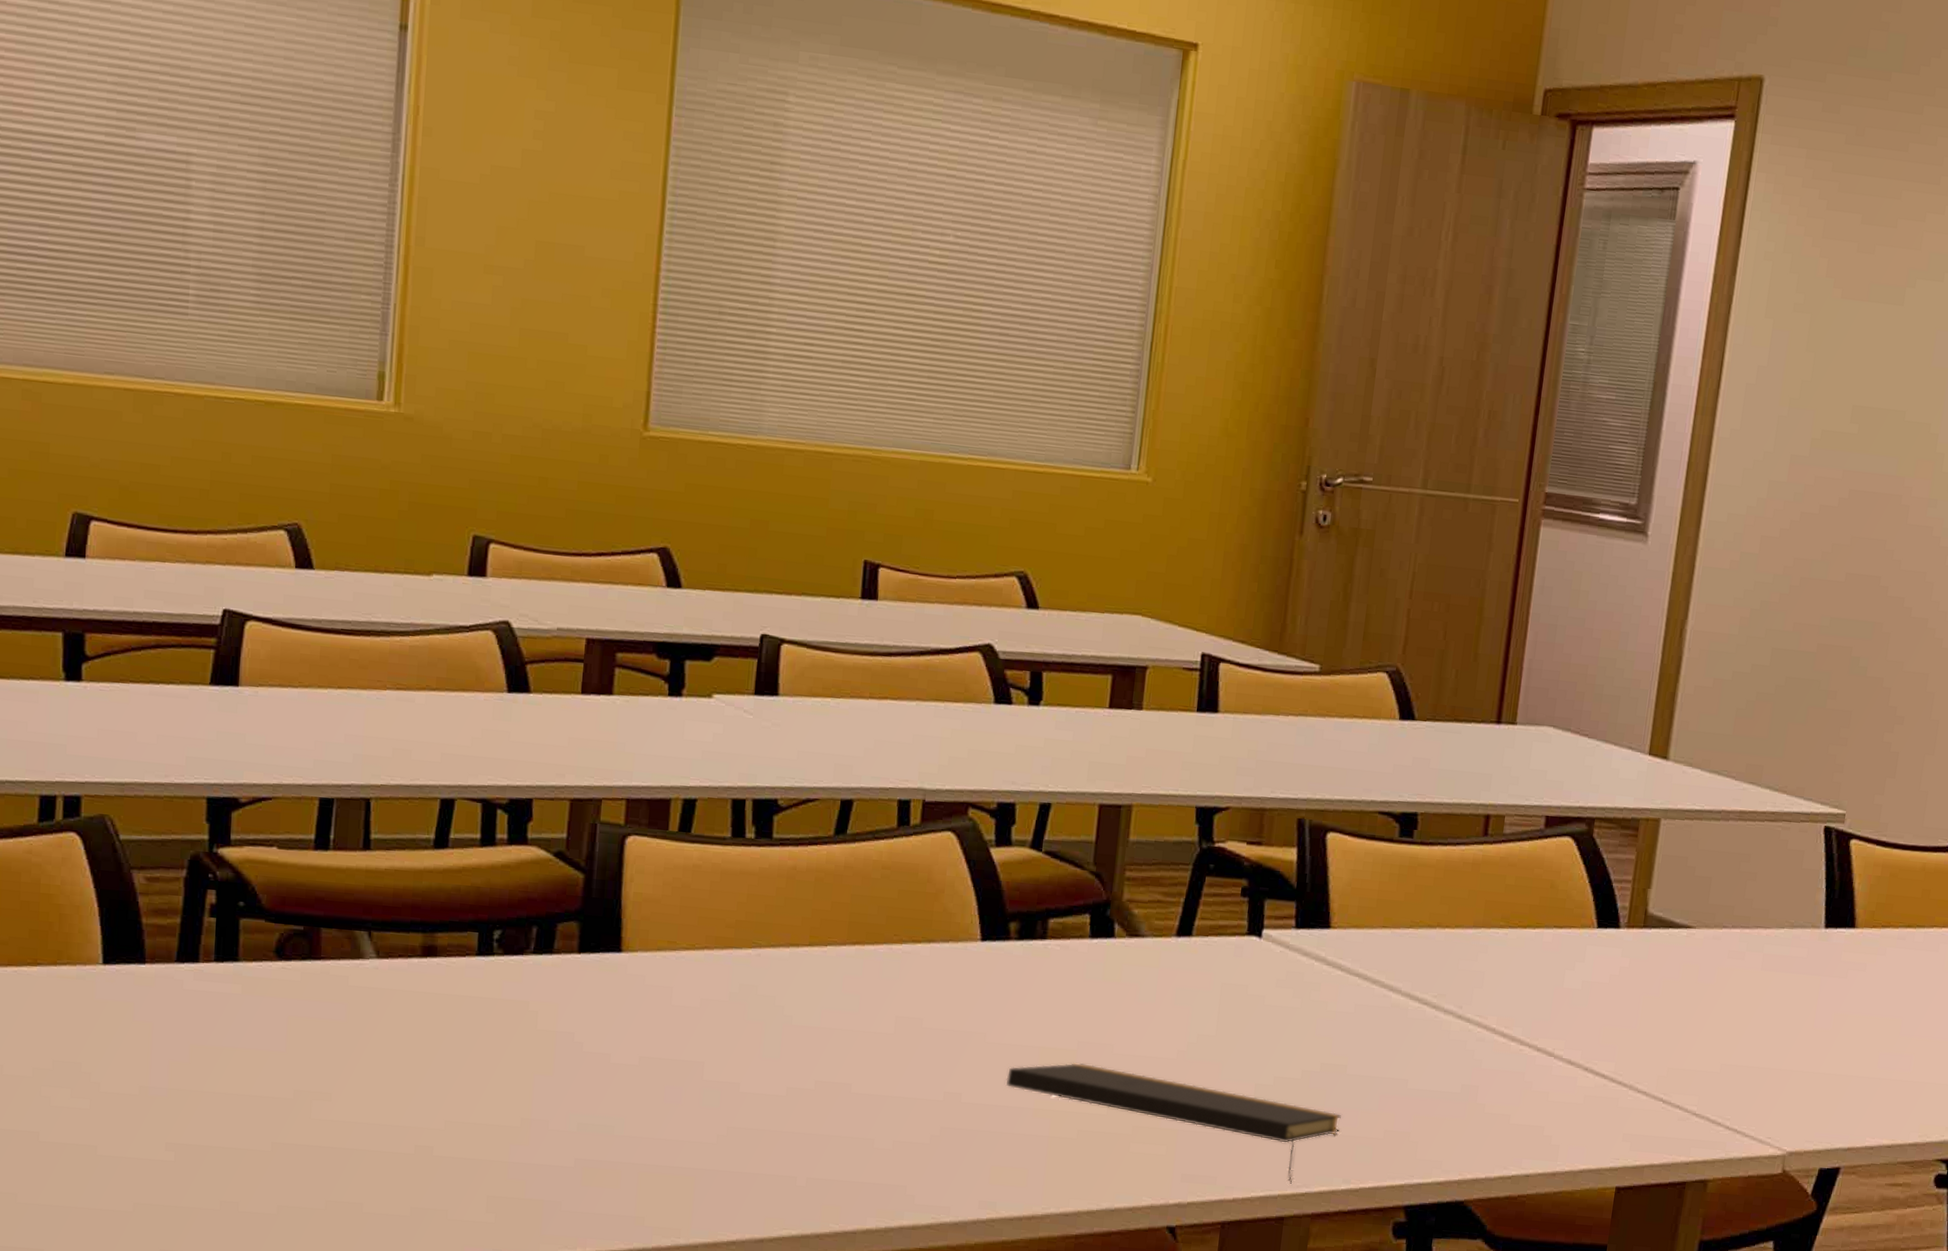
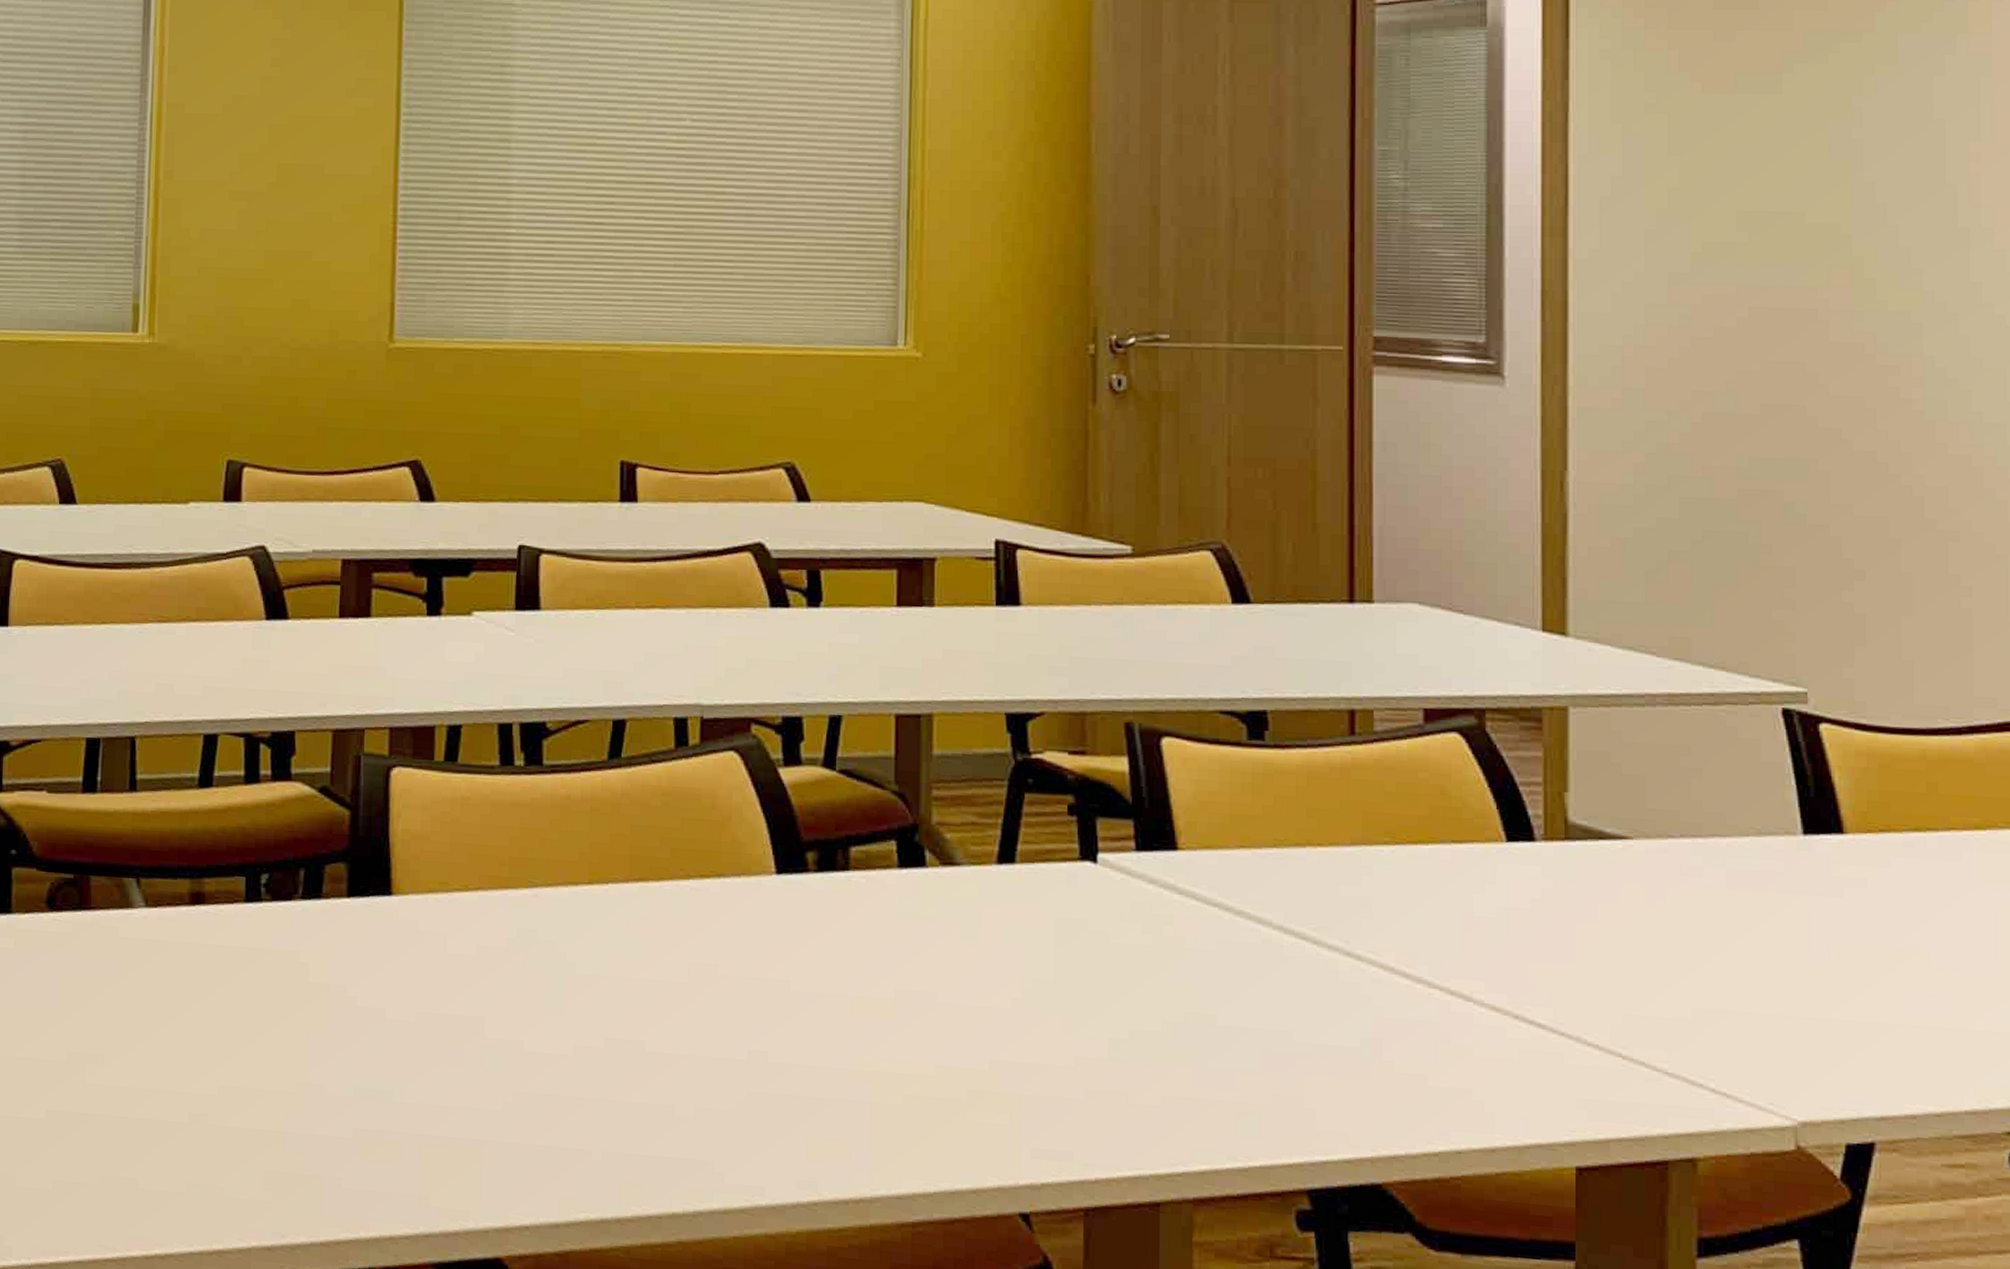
notepad: present [1006,1063,1341,1184] -> none [817,1014,1216,1161]

